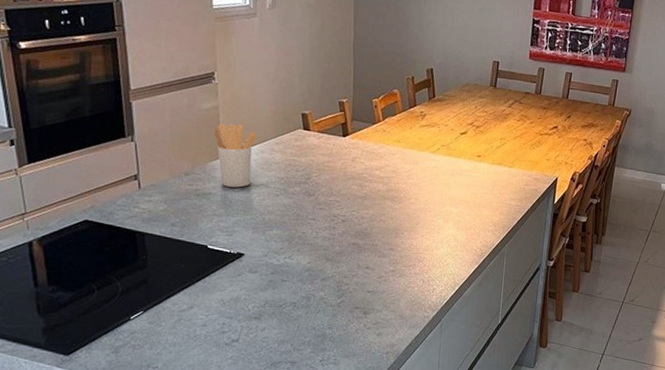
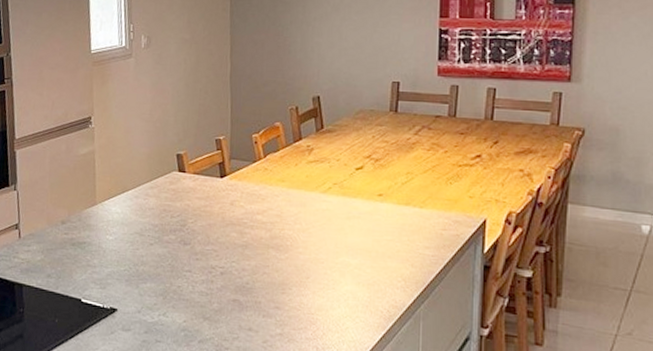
utensil holder: present [213,123,257,188] -> none [89,168,132,236]

